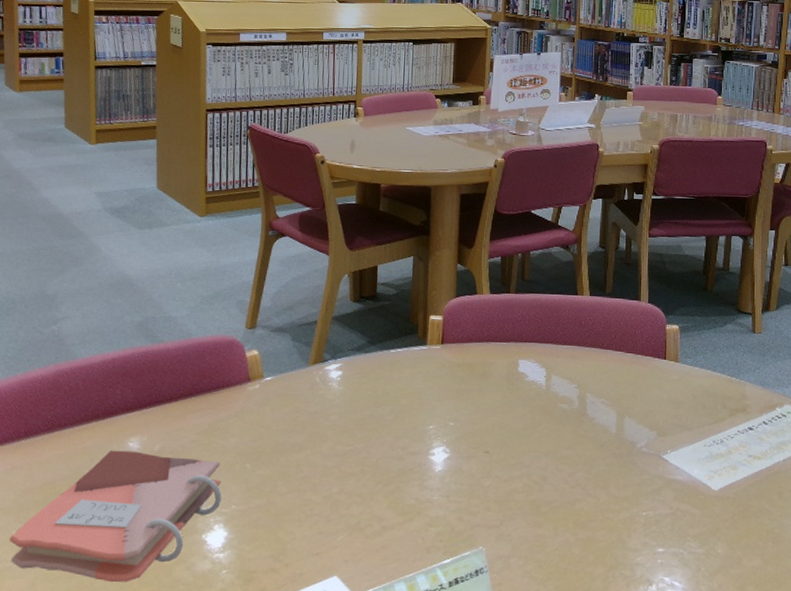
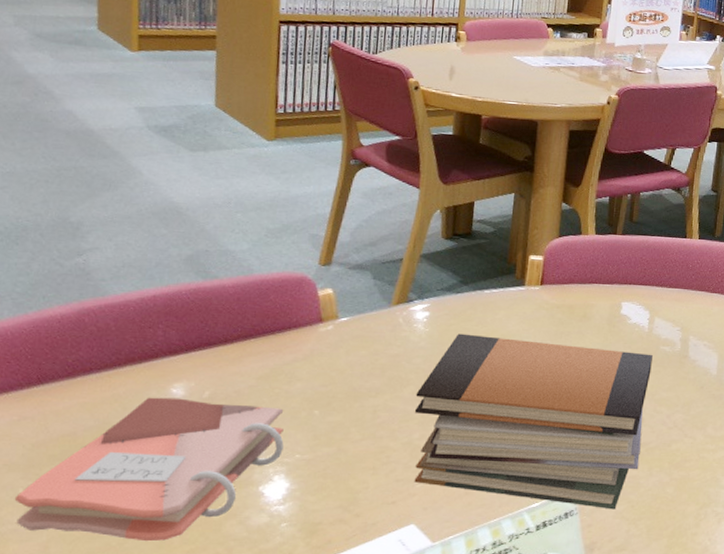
book stack: none [332,391,551,569] -> present [414,333,653,510]

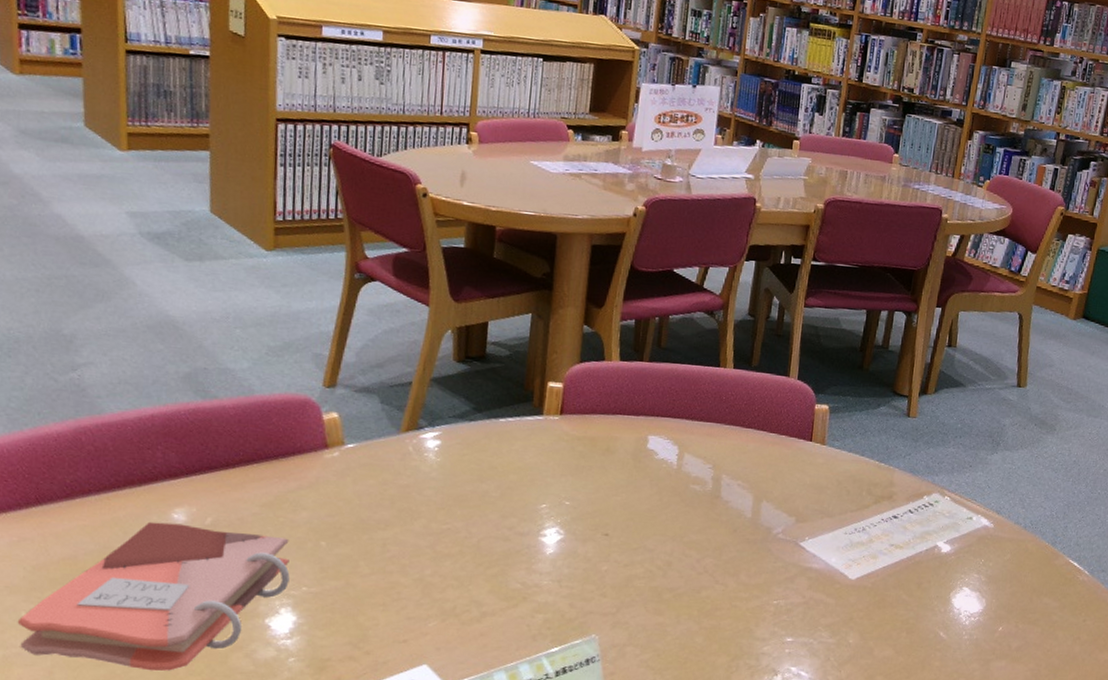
book stack: present [414,333,653,510] -> none [426,464,682,658]

